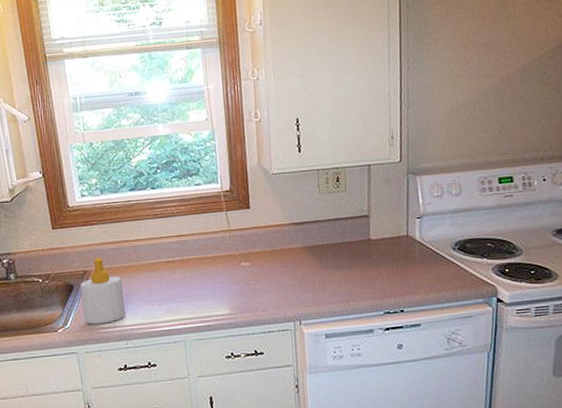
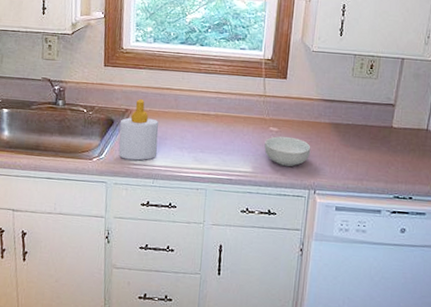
cereal bowl: none [238,269,289,302] -> present [264,136,311,167]

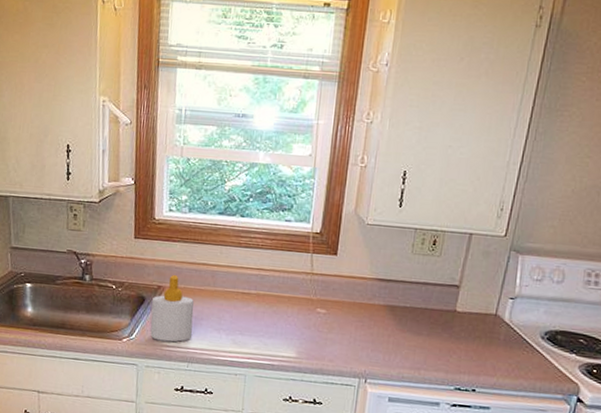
cereal bowl: present [264,136,311,167] -> none [310,318,363,353]

